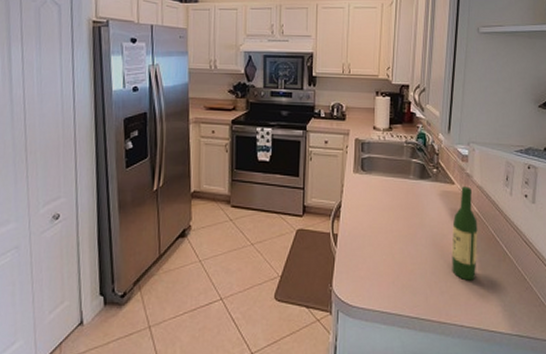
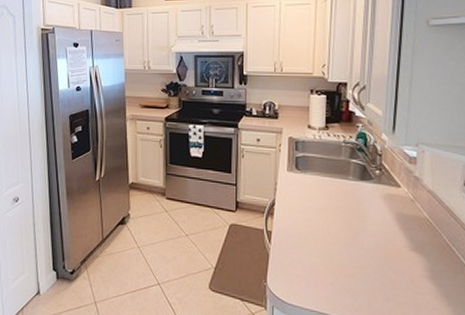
wine bottle: present [451,186,478,281] -> none [398,190,429,291]

